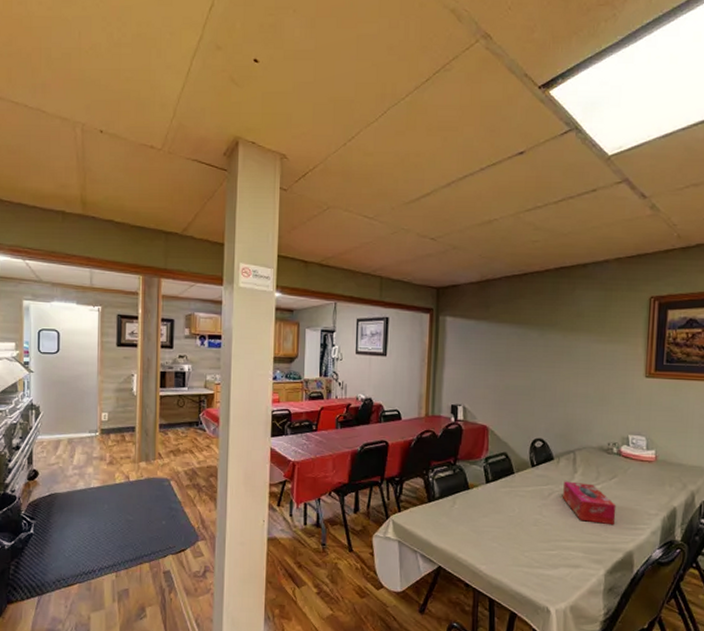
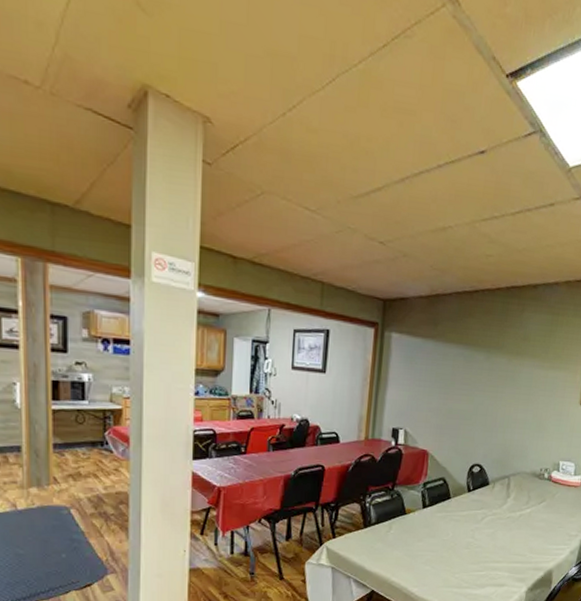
tissue box: present [563,481,616,526] -> none [495,505,542,547]

